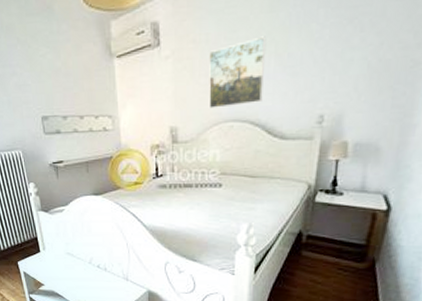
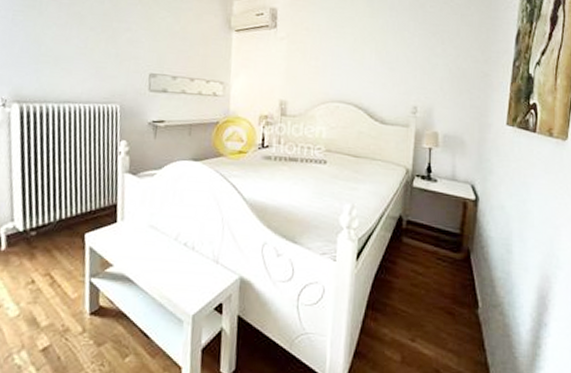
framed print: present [209,36,267,109] -> none [317,35,369,89]

